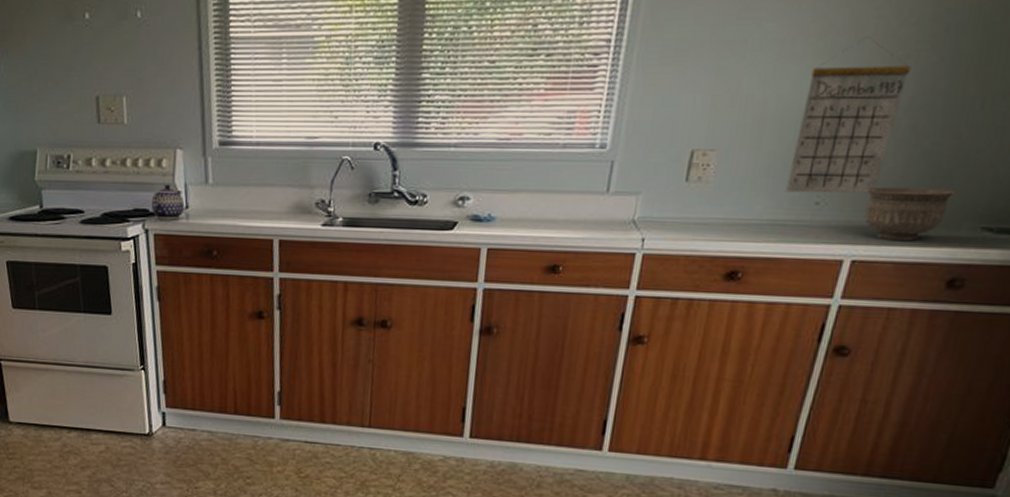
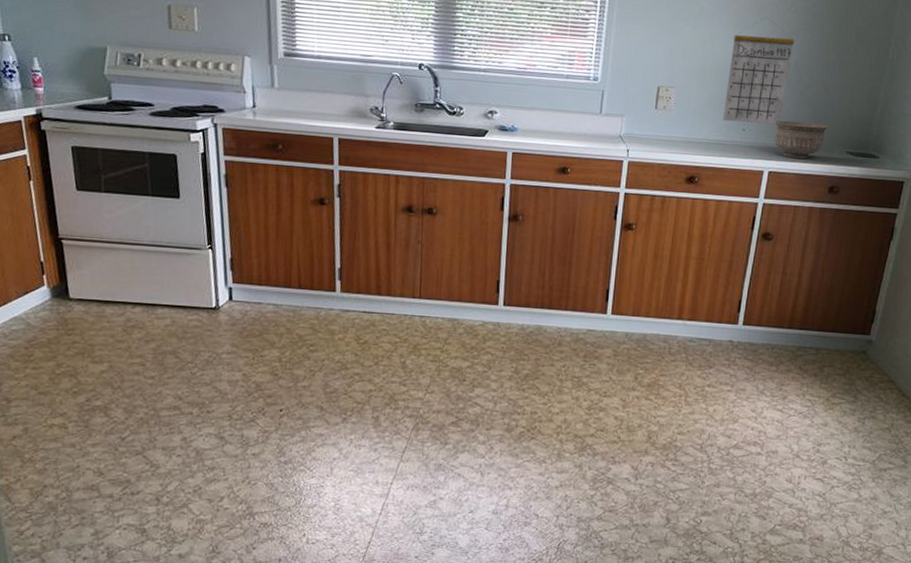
teapot: present [151,184,185,220] -> none [220,85,253,117]

